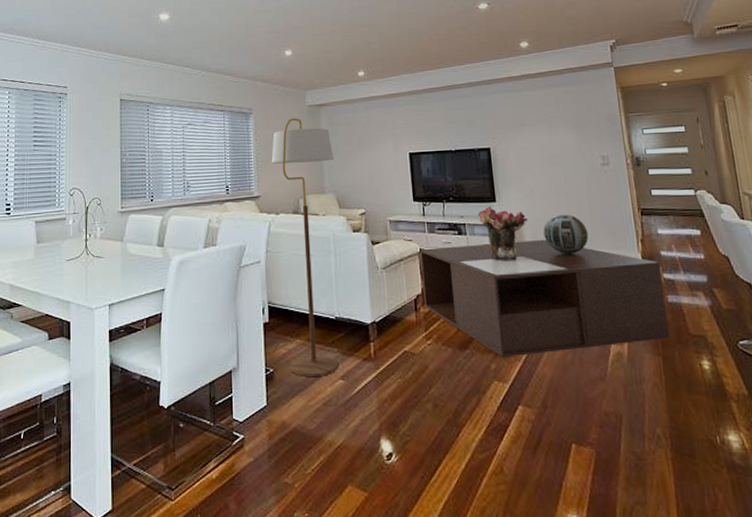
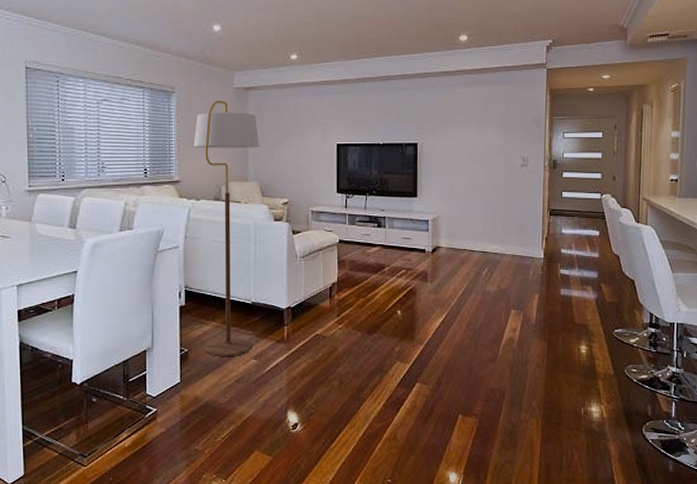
coffee table: present [420,239,670,358] -> none [338,234,559,341]
bouquet: present [477,206,528,260] -> none [398,200,445,253]
decorative sphere: present [543,213,589,254] -> none [458,210,499,249]

